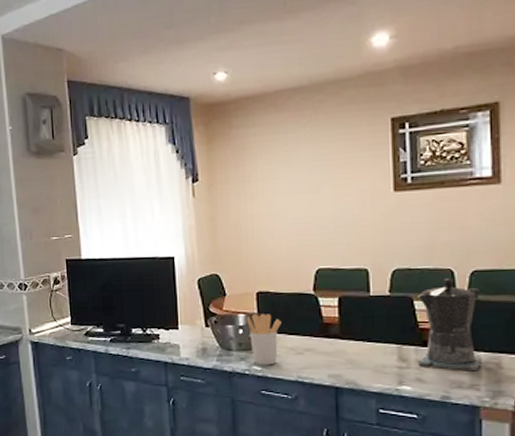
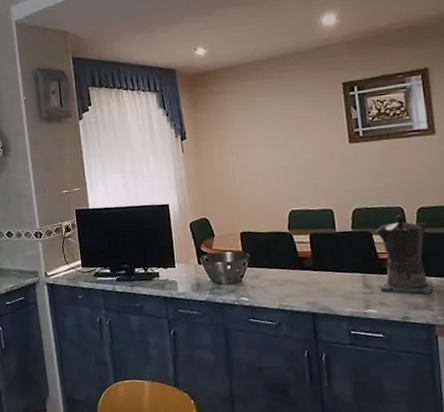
utensil holder: present [246,314,281,365] -> none [233,251,263,296]

